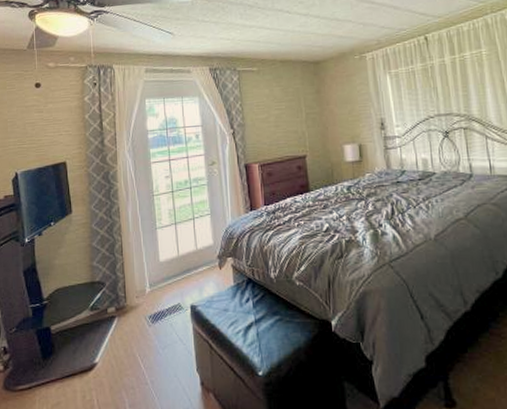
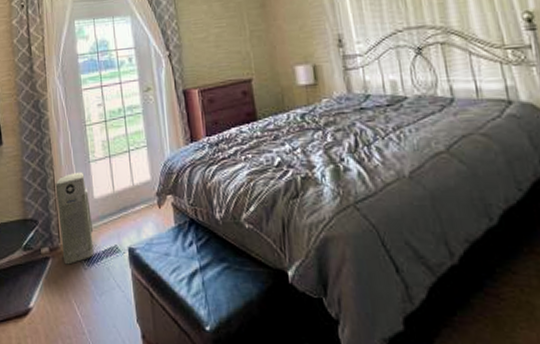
air purifier: none [123,237,158,323] -> present [55,171,94,265]

